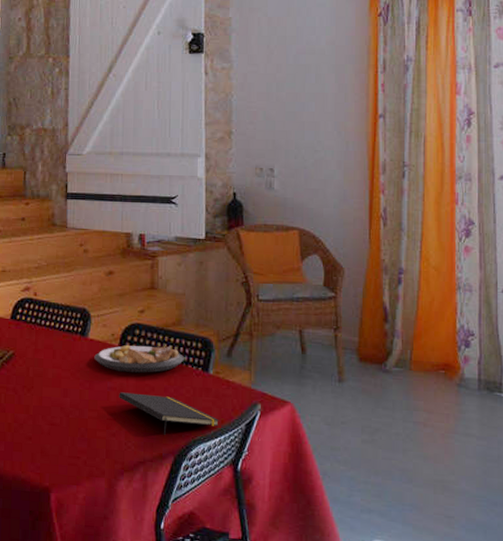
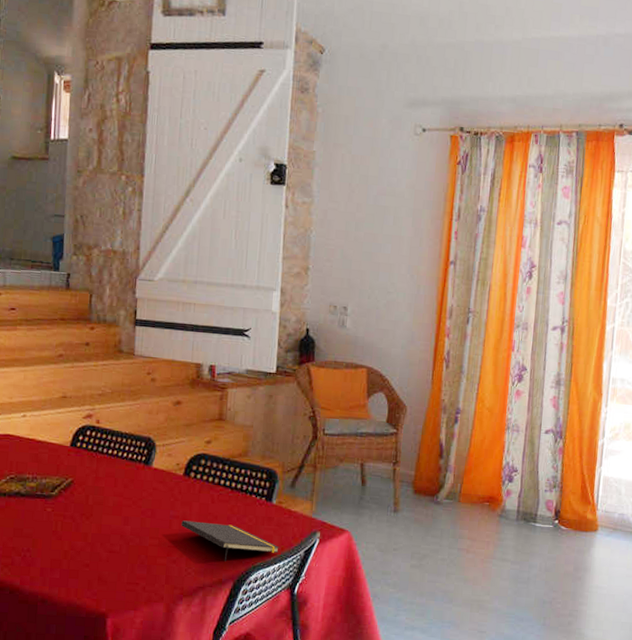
plate: present [94,345,185,373] -> none [158,474,250,502]

